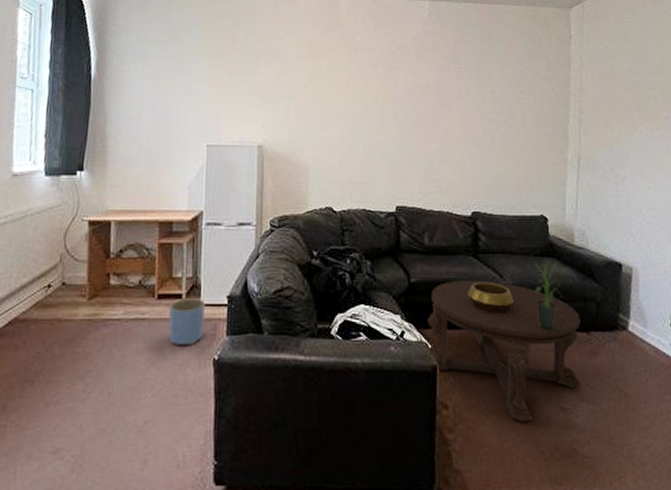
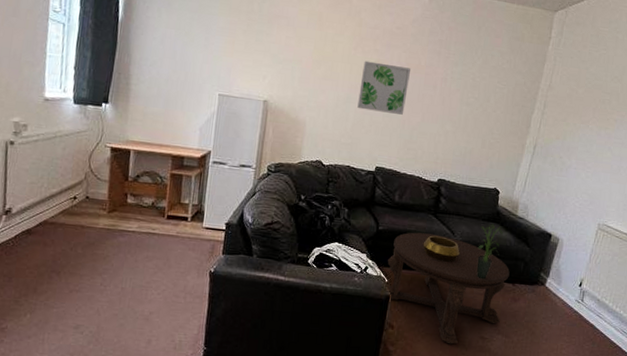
planter: present [168,297,205,345] -> none [174,220,207,258]
wall art: none [365,87,420,142] -> present [357,60,410,115]

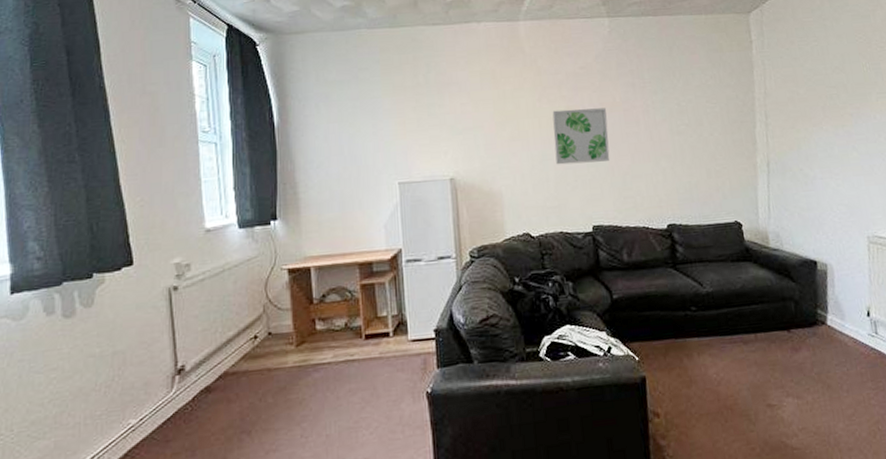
coffee table: present [386,232,510,345] -> none [632,289,785,423]
decorative bowl: present [423,235,460,262] -> none [669,291,716,322]
potted plant: present [477,224,503,280] -> none [731,263,759,333]

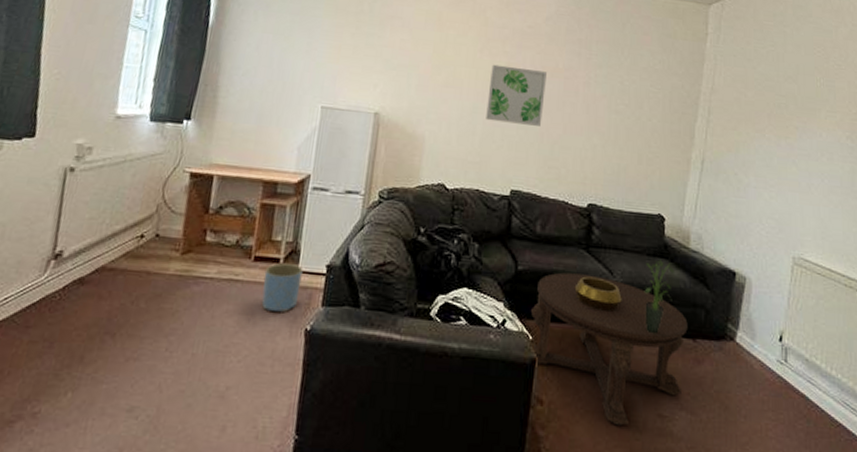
planter: none [377,334,414,382] -> present [261,262,303,312]
coffee table: none [632,289,785,423] -> present [530,272,688,426]
decorative bowl: none [669,291,716,322] -> present [574,276,622,312]
potted plant: none [731,263,759,333] -> present [644,260,674,334]

